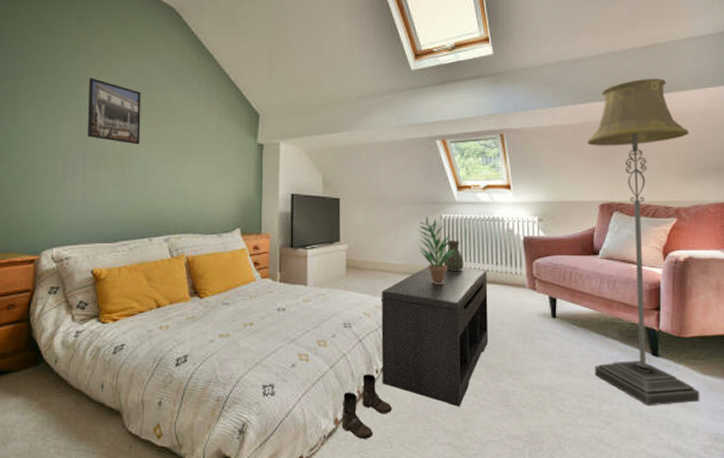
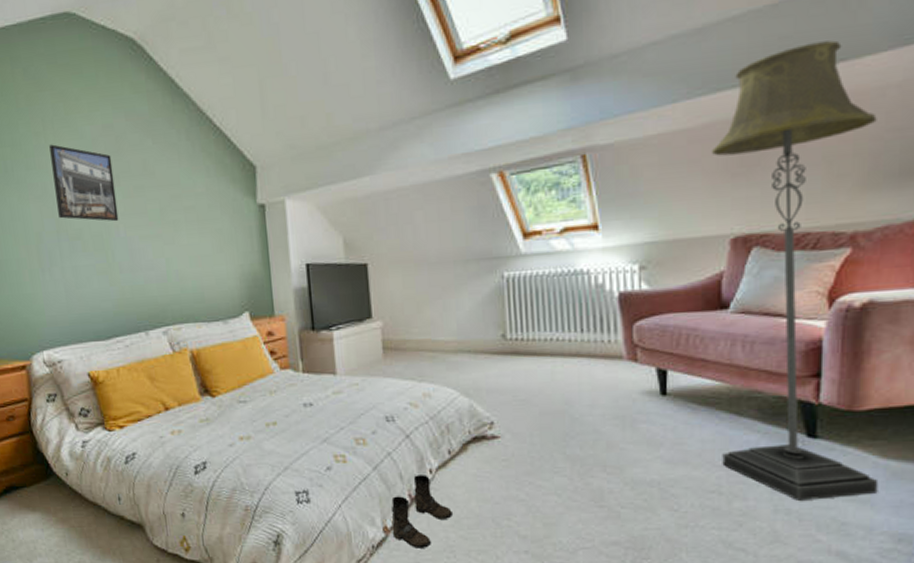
bench: present [381,266,489,407] -> none [429,338,574,509]
potted plant: present [418,216,456,284] -> none [472,276,525,362]
decorative vase: present [444,241,464,270] -> none [509,305,536,344]

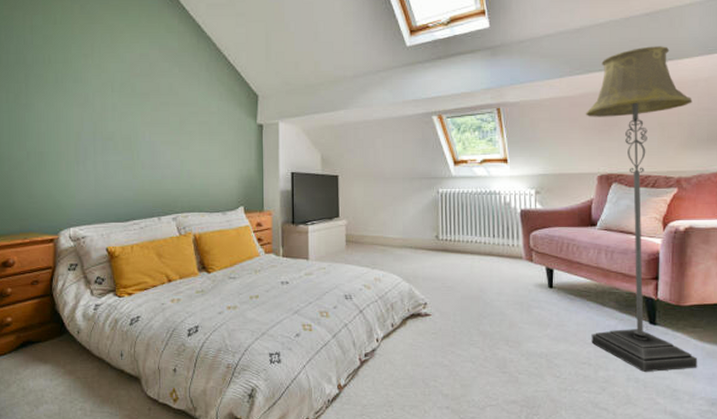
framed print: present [49,144,119,222] -> none [95,65,146,129]
boots: present [391,475,452,548] -> none [344,343,392,403]

